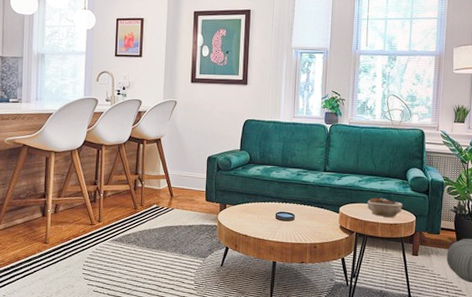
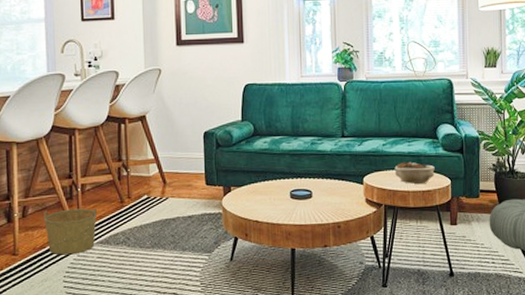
basket: none [71,209,114,248] -> present [43,208,97,255]

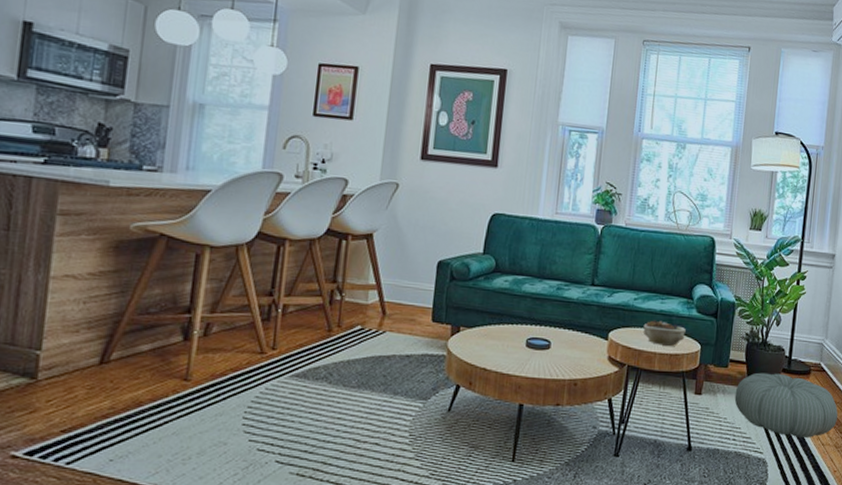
basket: present [43,208,97,255] -> none [229,330,298,387]

